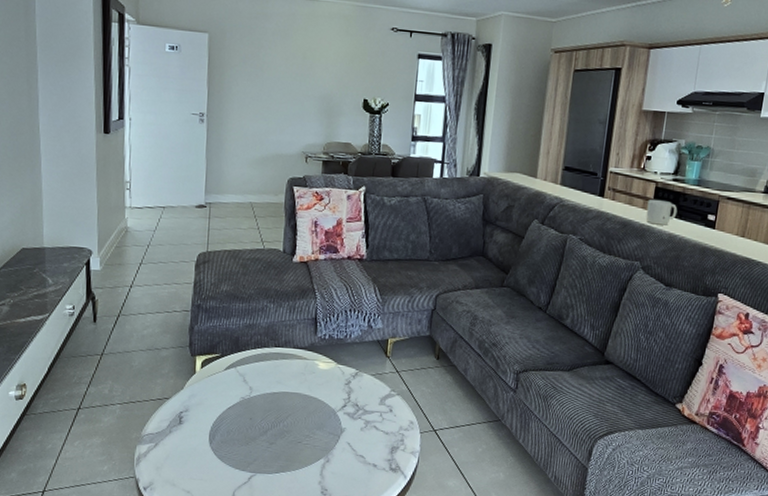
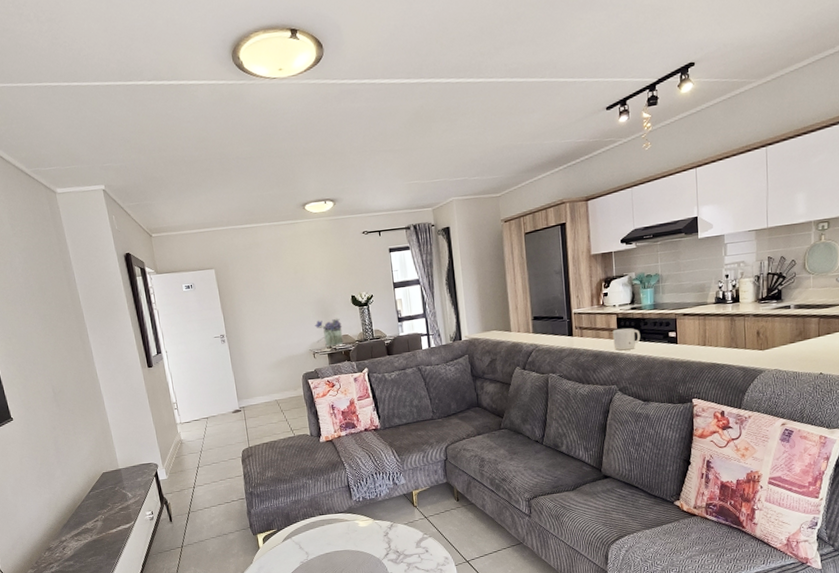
flower bouquet: none [312,119,346,156] -> present [315,318,344,349]

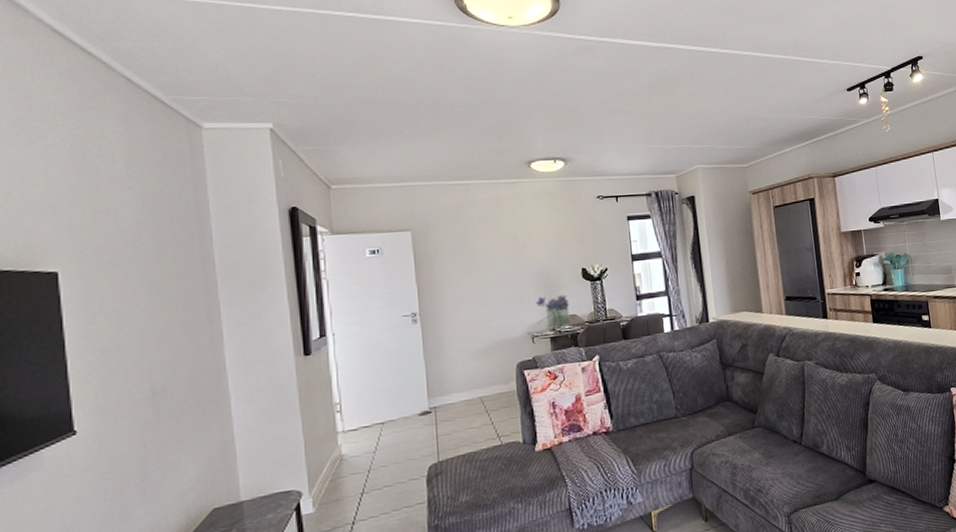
mug: present [612,328,641,351] -> none [867,310,896,335]

